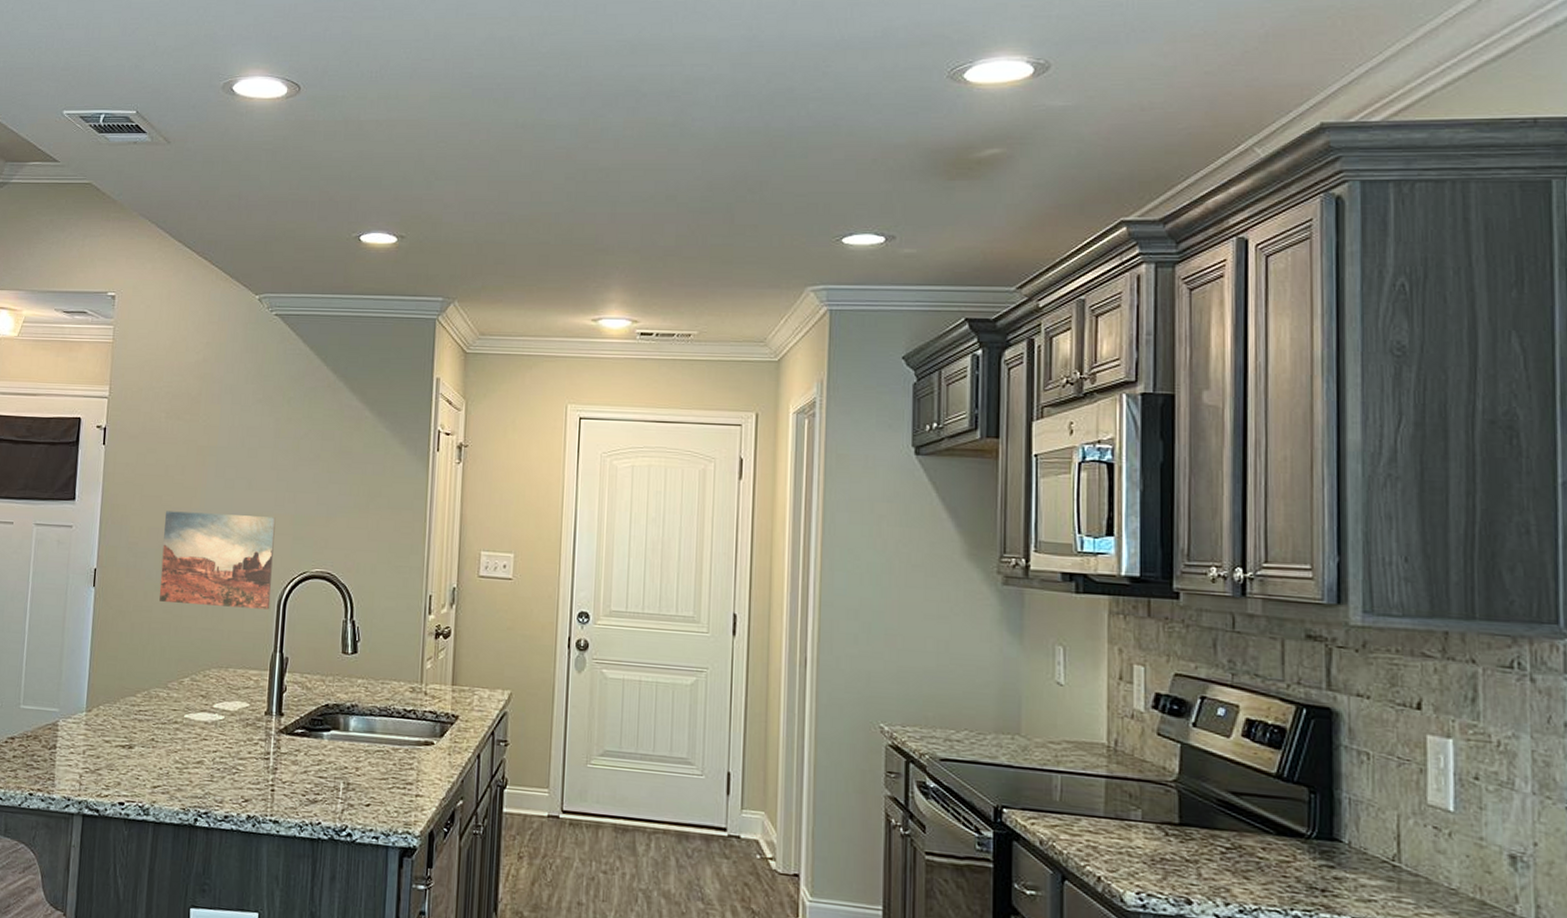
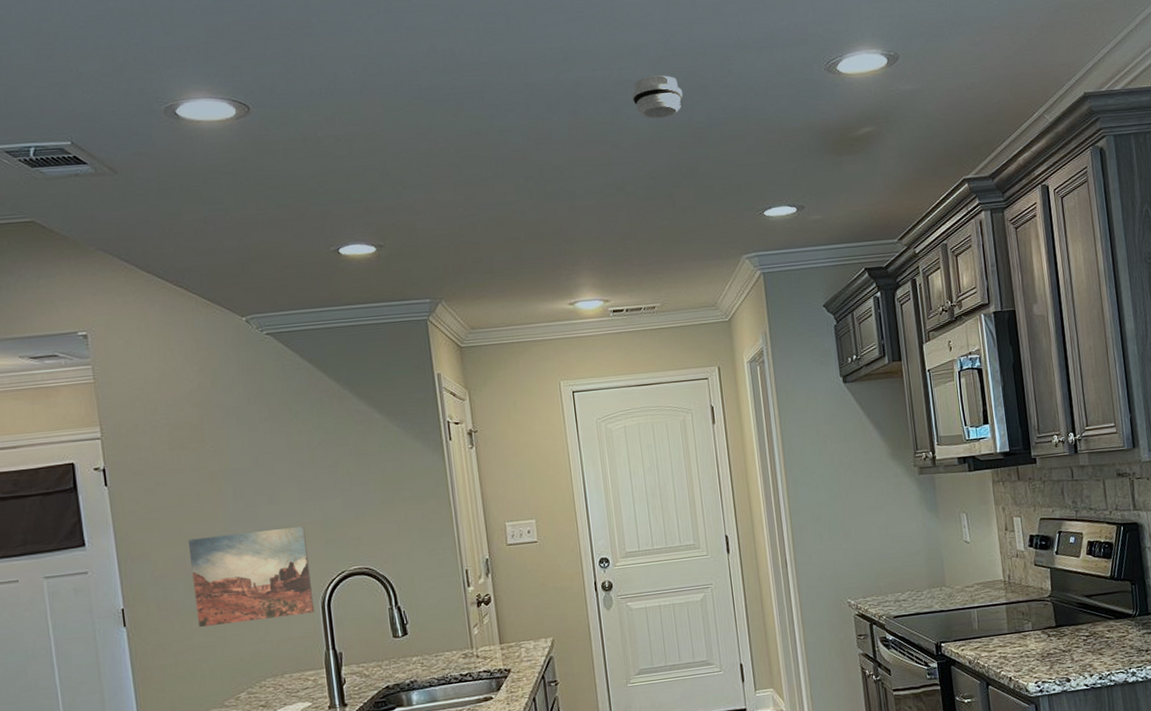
smoke detector: none [702,75,764,123] -> present [632,75,683,119]

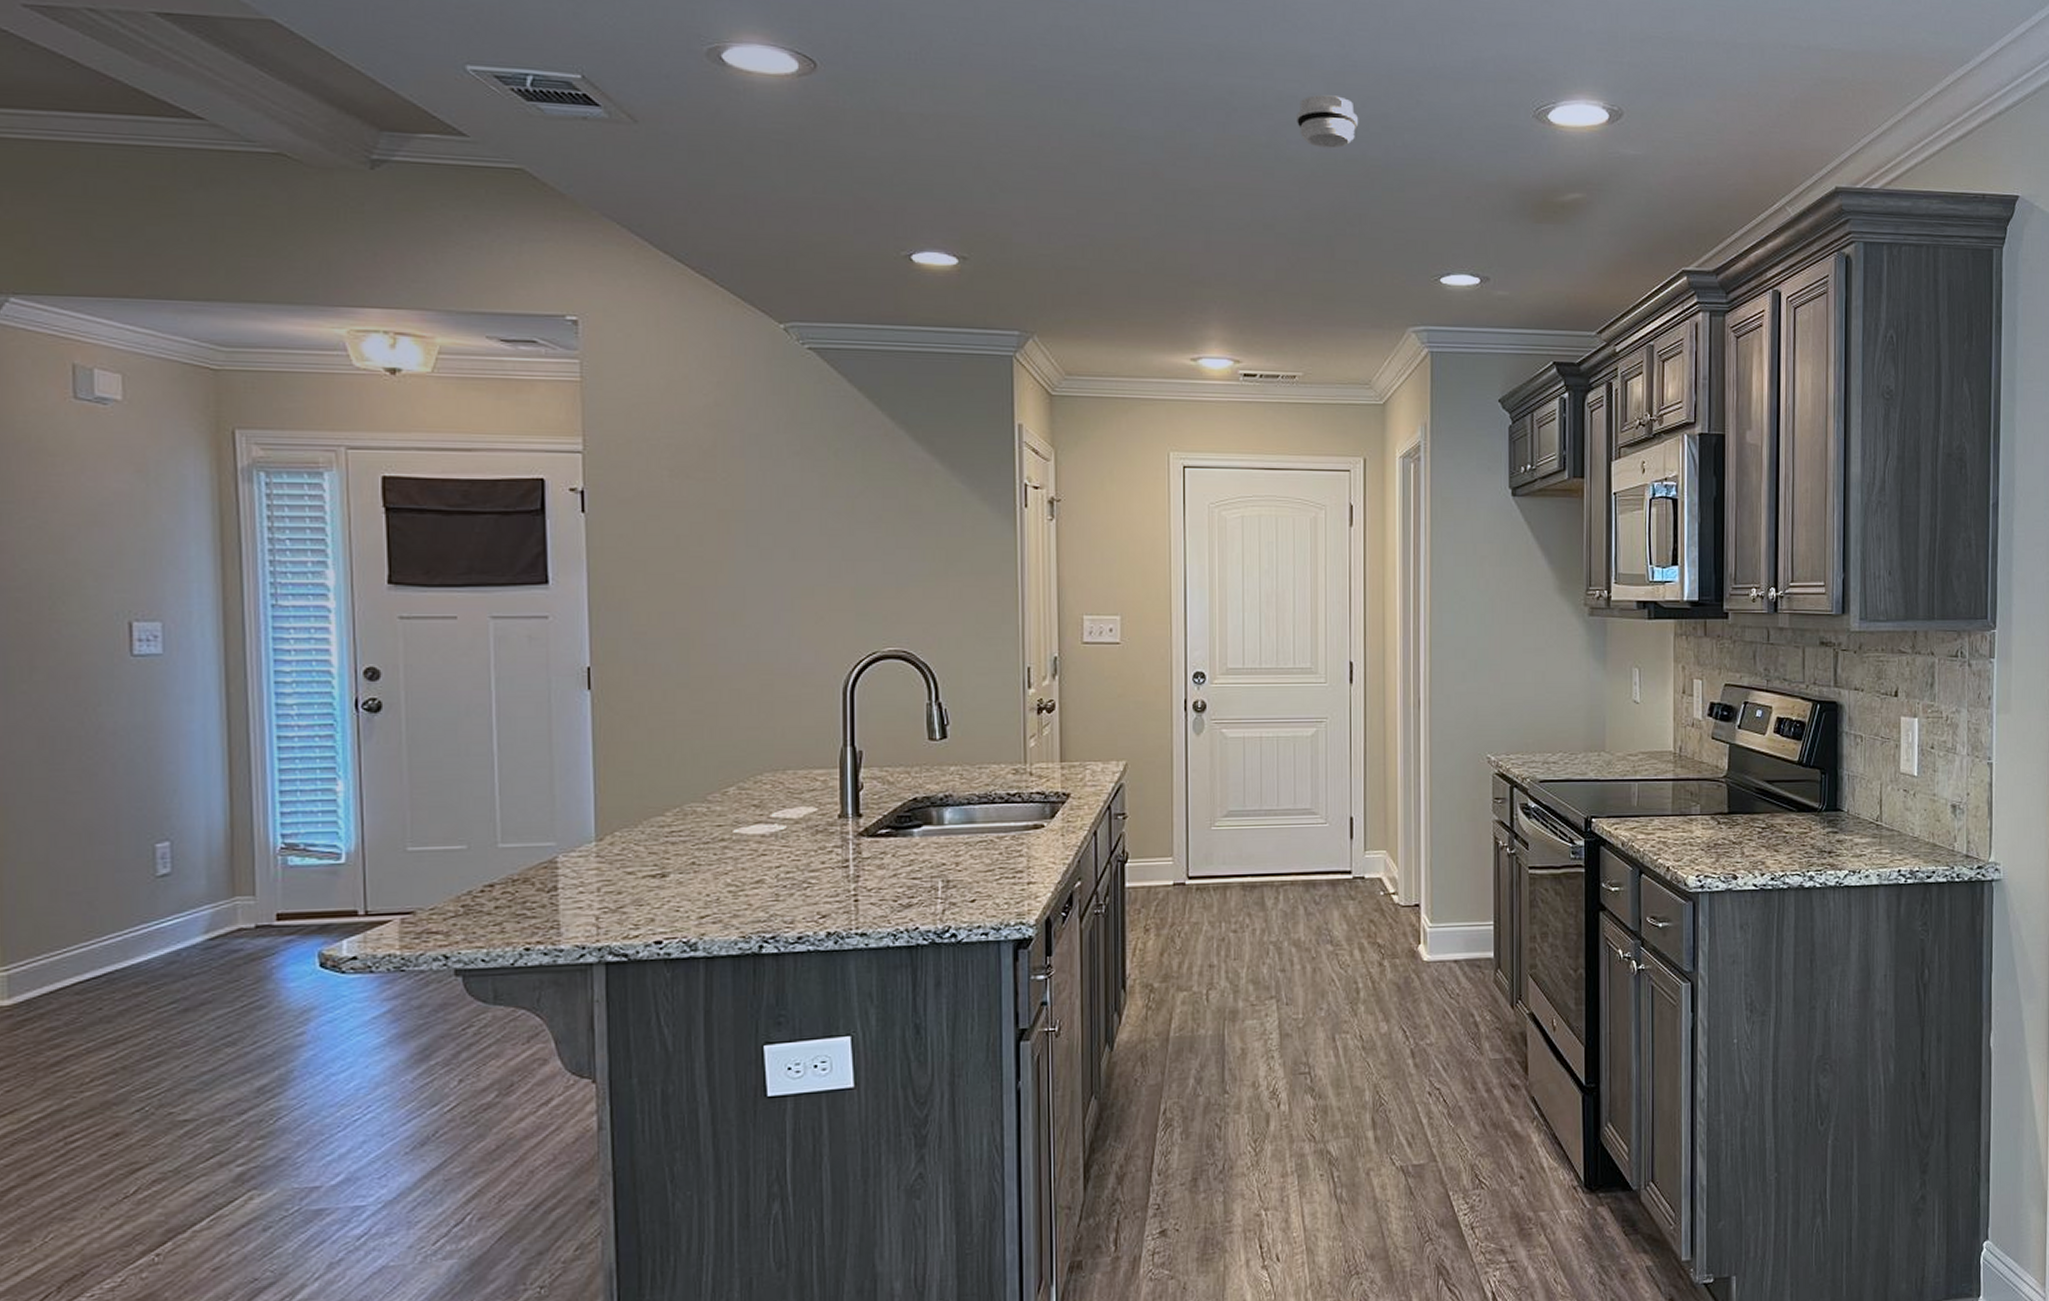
wall art: present [187,526,315,627] -> none [681,591,834,700]

